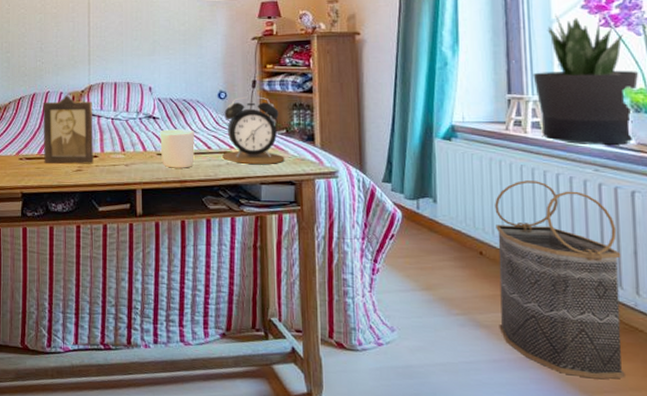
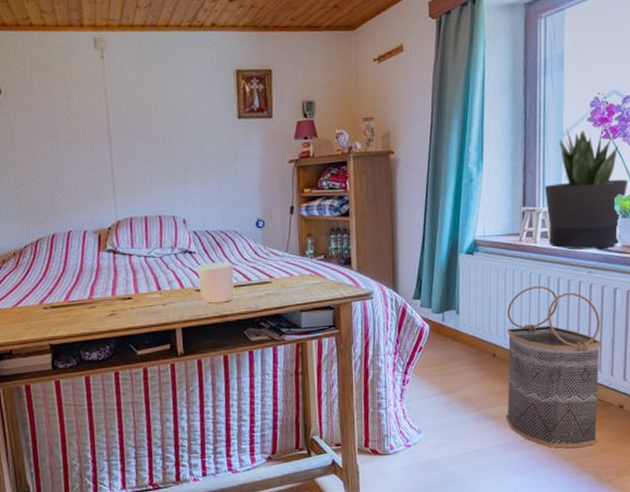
photo frame: present [43,95,94,164] -> none [65,233,128,310]
alarm clock: present [222,96,285,165] -> none [262,223,324,293]

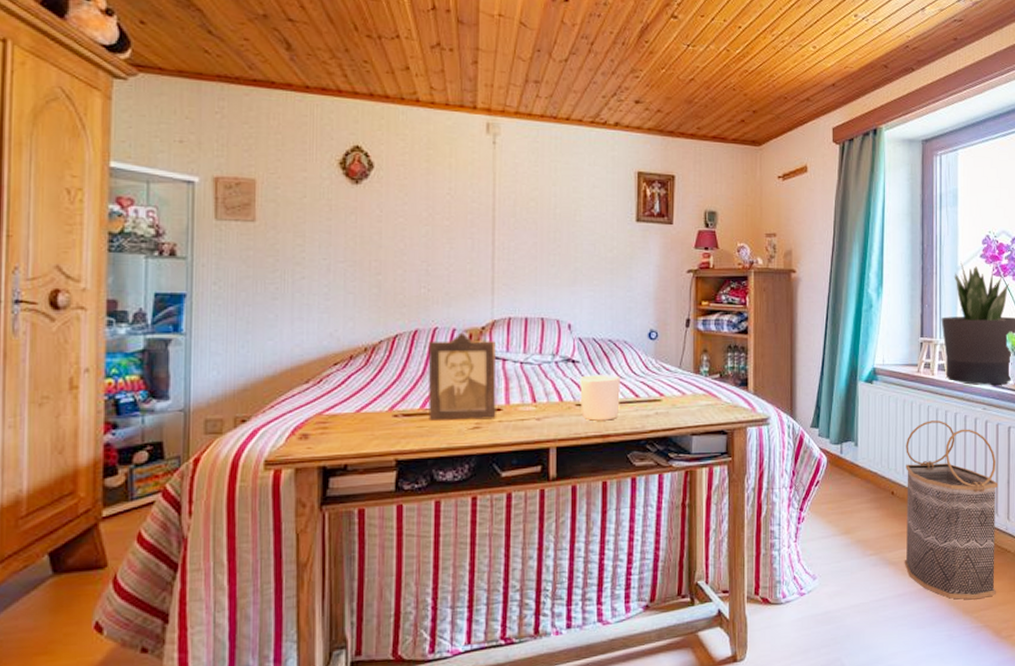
photo frame: none [65,233,128,310] -> present [428,332,497,420]

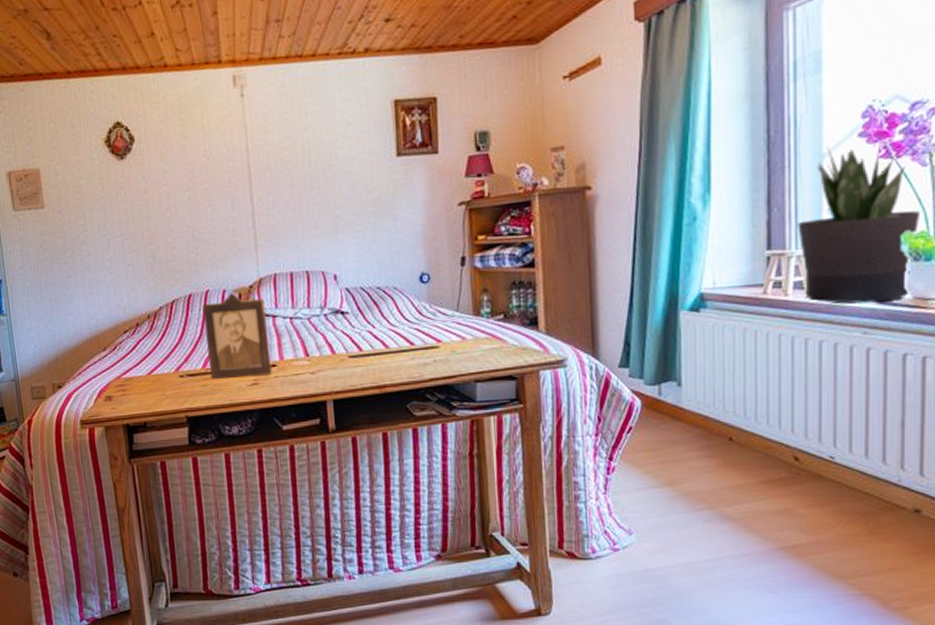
mug: present [580,375,620,421] -> none [351,323,395,372]
basket: present [904,420,999,600] -> none [748,351,887,564]

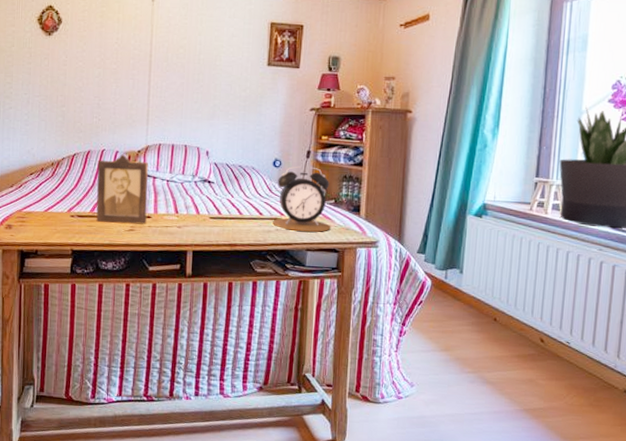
alarm clock: none [428,276,503,360] -> present [273,166,331,233]

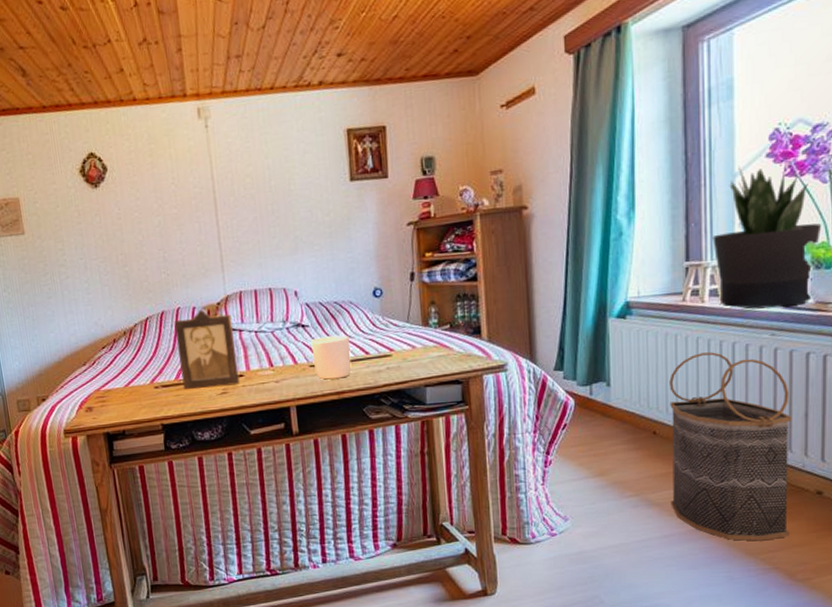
mug: none [213,194,248,233] -> present [311,335,352,380]
alarm clock: present [273,166,331,233] -> none [381,290,450,367]
basket: none [502,256,610,428] -> present [669,352,793,541]

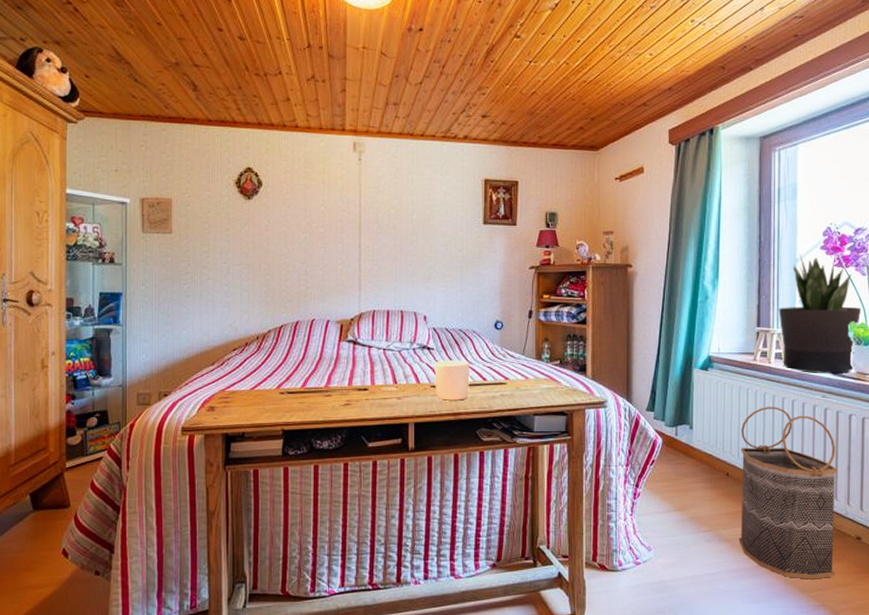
photo frame: present [174,309,240,389] -> none [307,323,364,398]

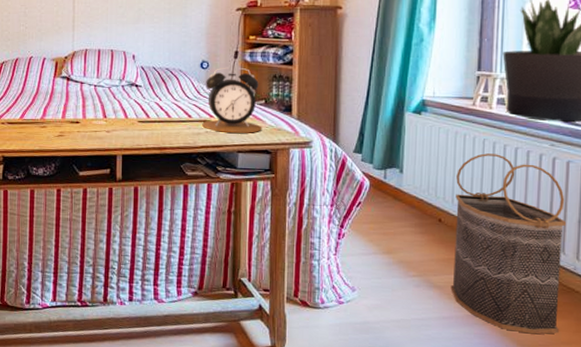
mug: present [434,360,470,401] -> none [141,97,176,136]
alarm clock: none [497,327,558,396] -> present [202,67,262,134]

